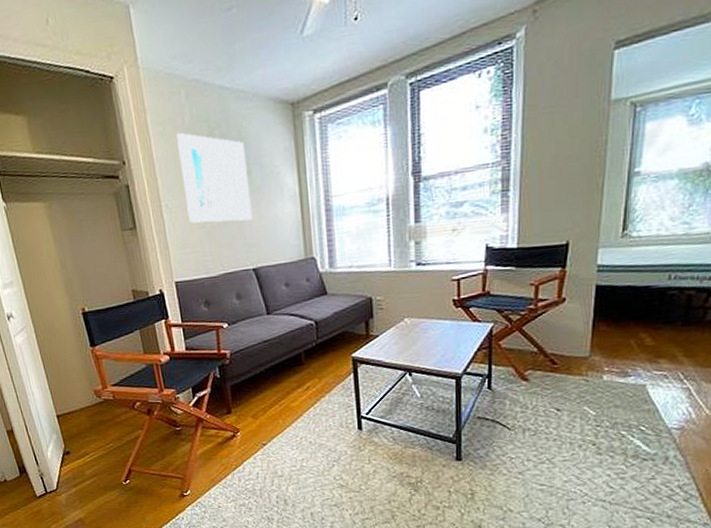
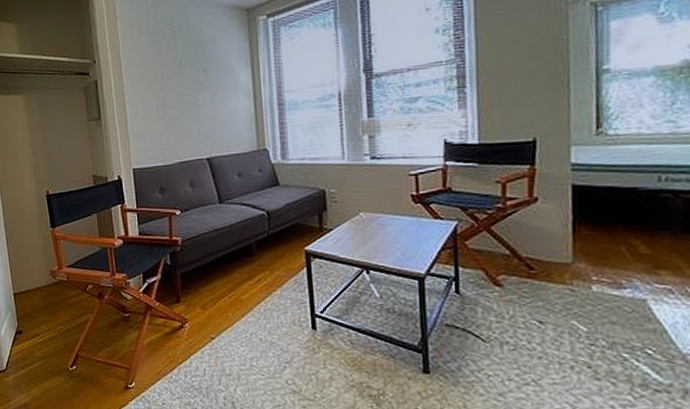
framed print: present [176,132,253,224] -> none [142,35,208,115]

